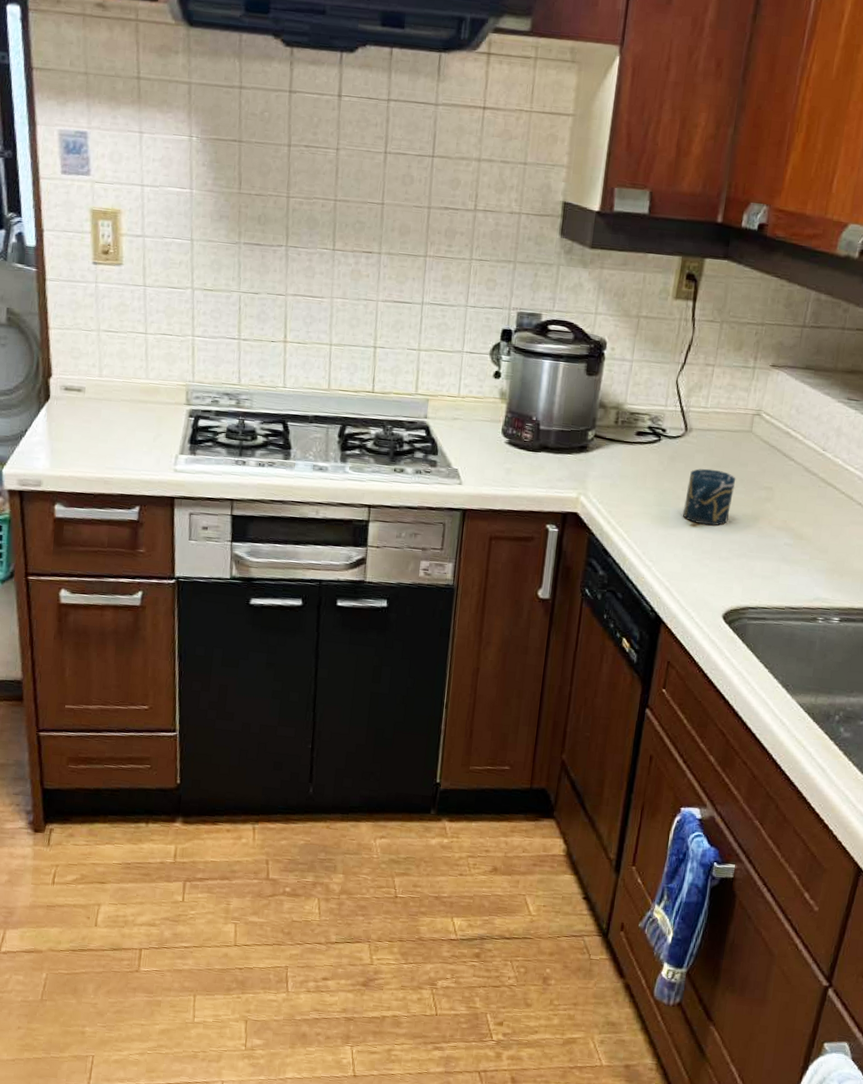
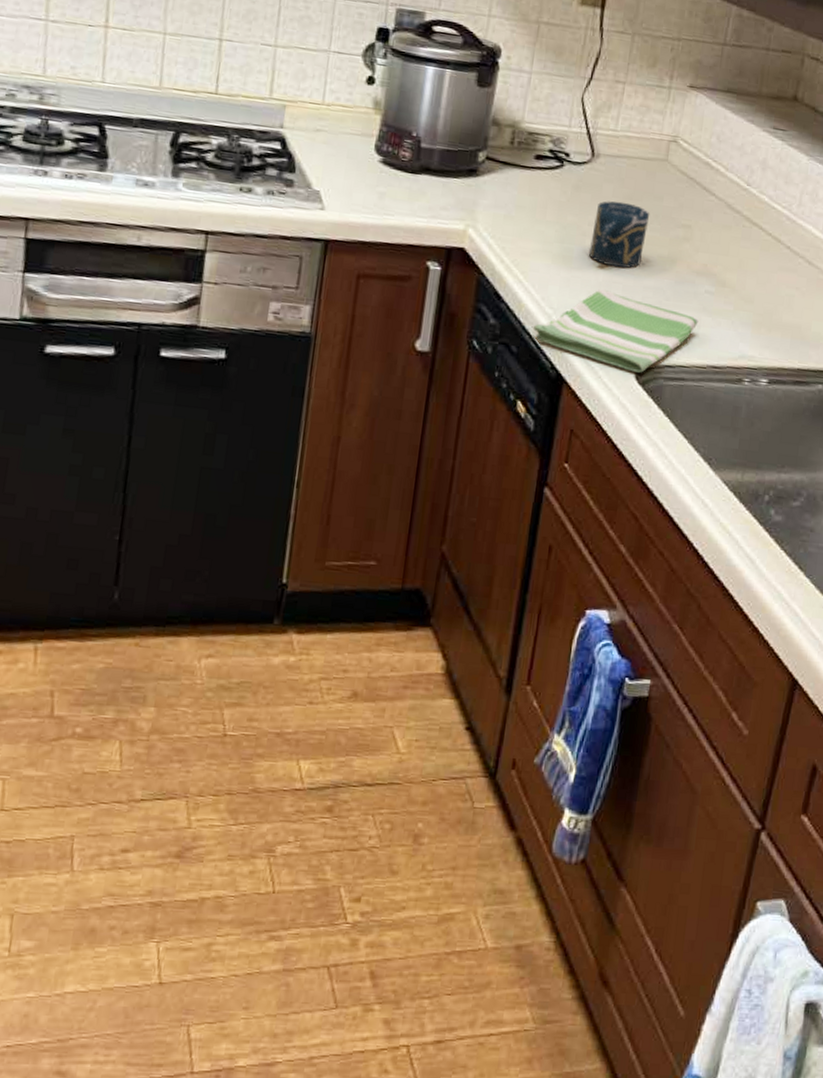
dish towel: none [635,544,779,614] -> present [533,289,699,373]

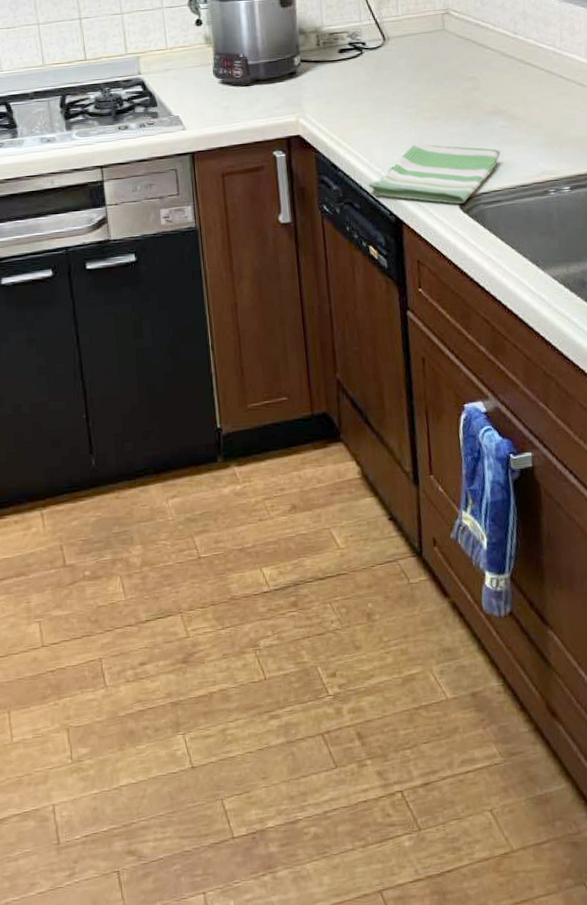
cup: present [589,201,650,268] -> none [397,70,443,124]

